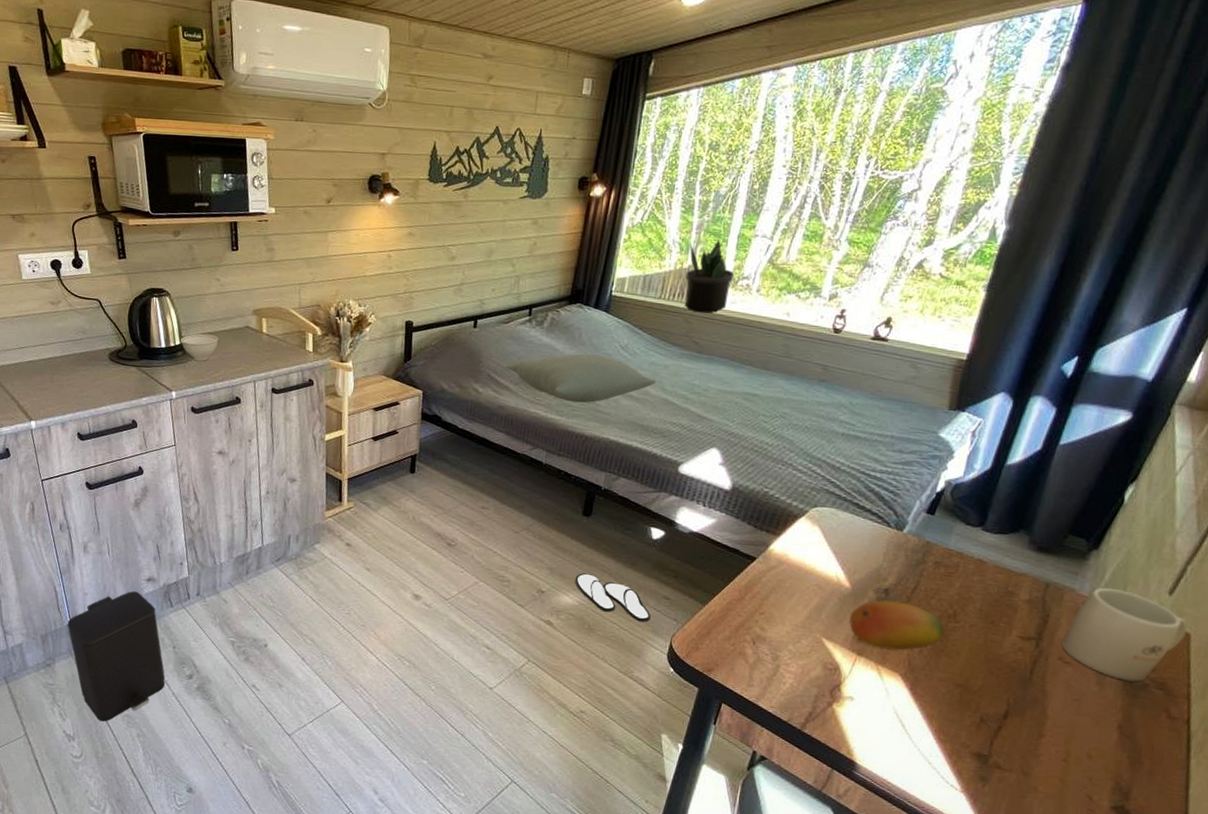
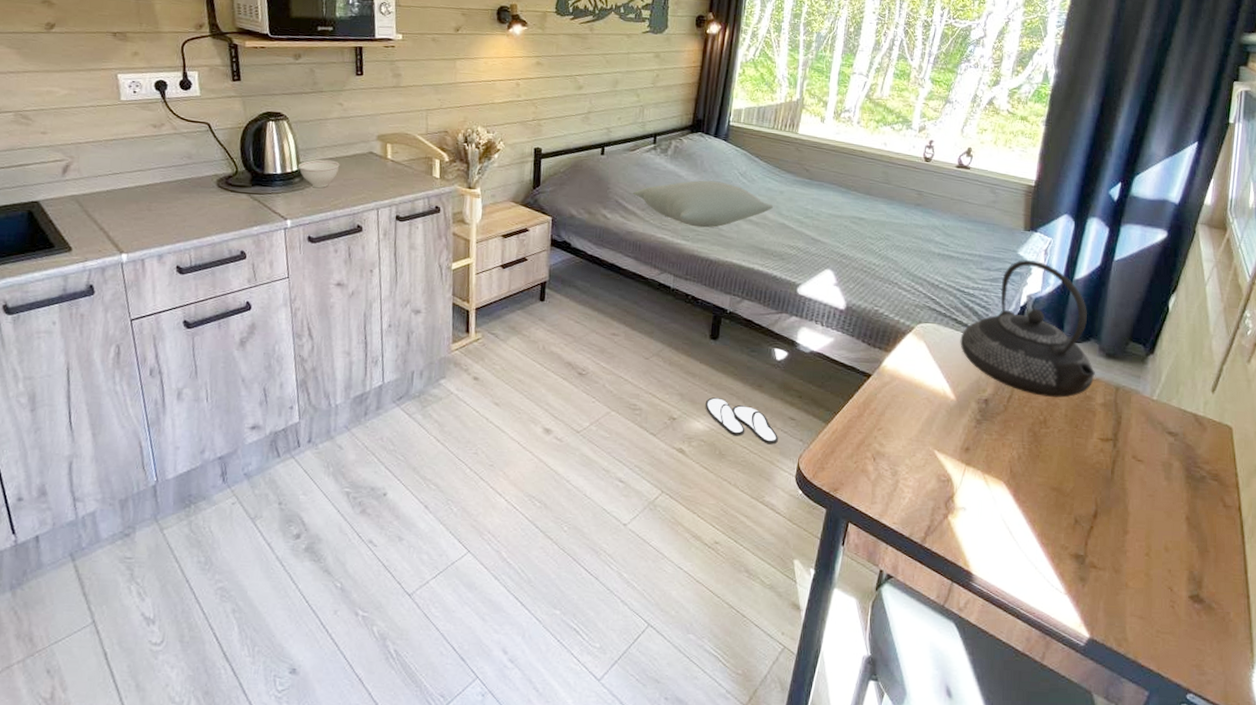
pedal bin: present [67,591,166,722] -> none [153,442,268,598]
planter: present [685,240,734,313] -> none [795,76,837,143]
fruit: present [848,599,944,650] -> none [956,410,1038,458]
teapot: none [860,442,1022,592] -> present [960,260,1095,398]
mug: present [1062,587,1188,682] -> none [1134,388,1230,475]

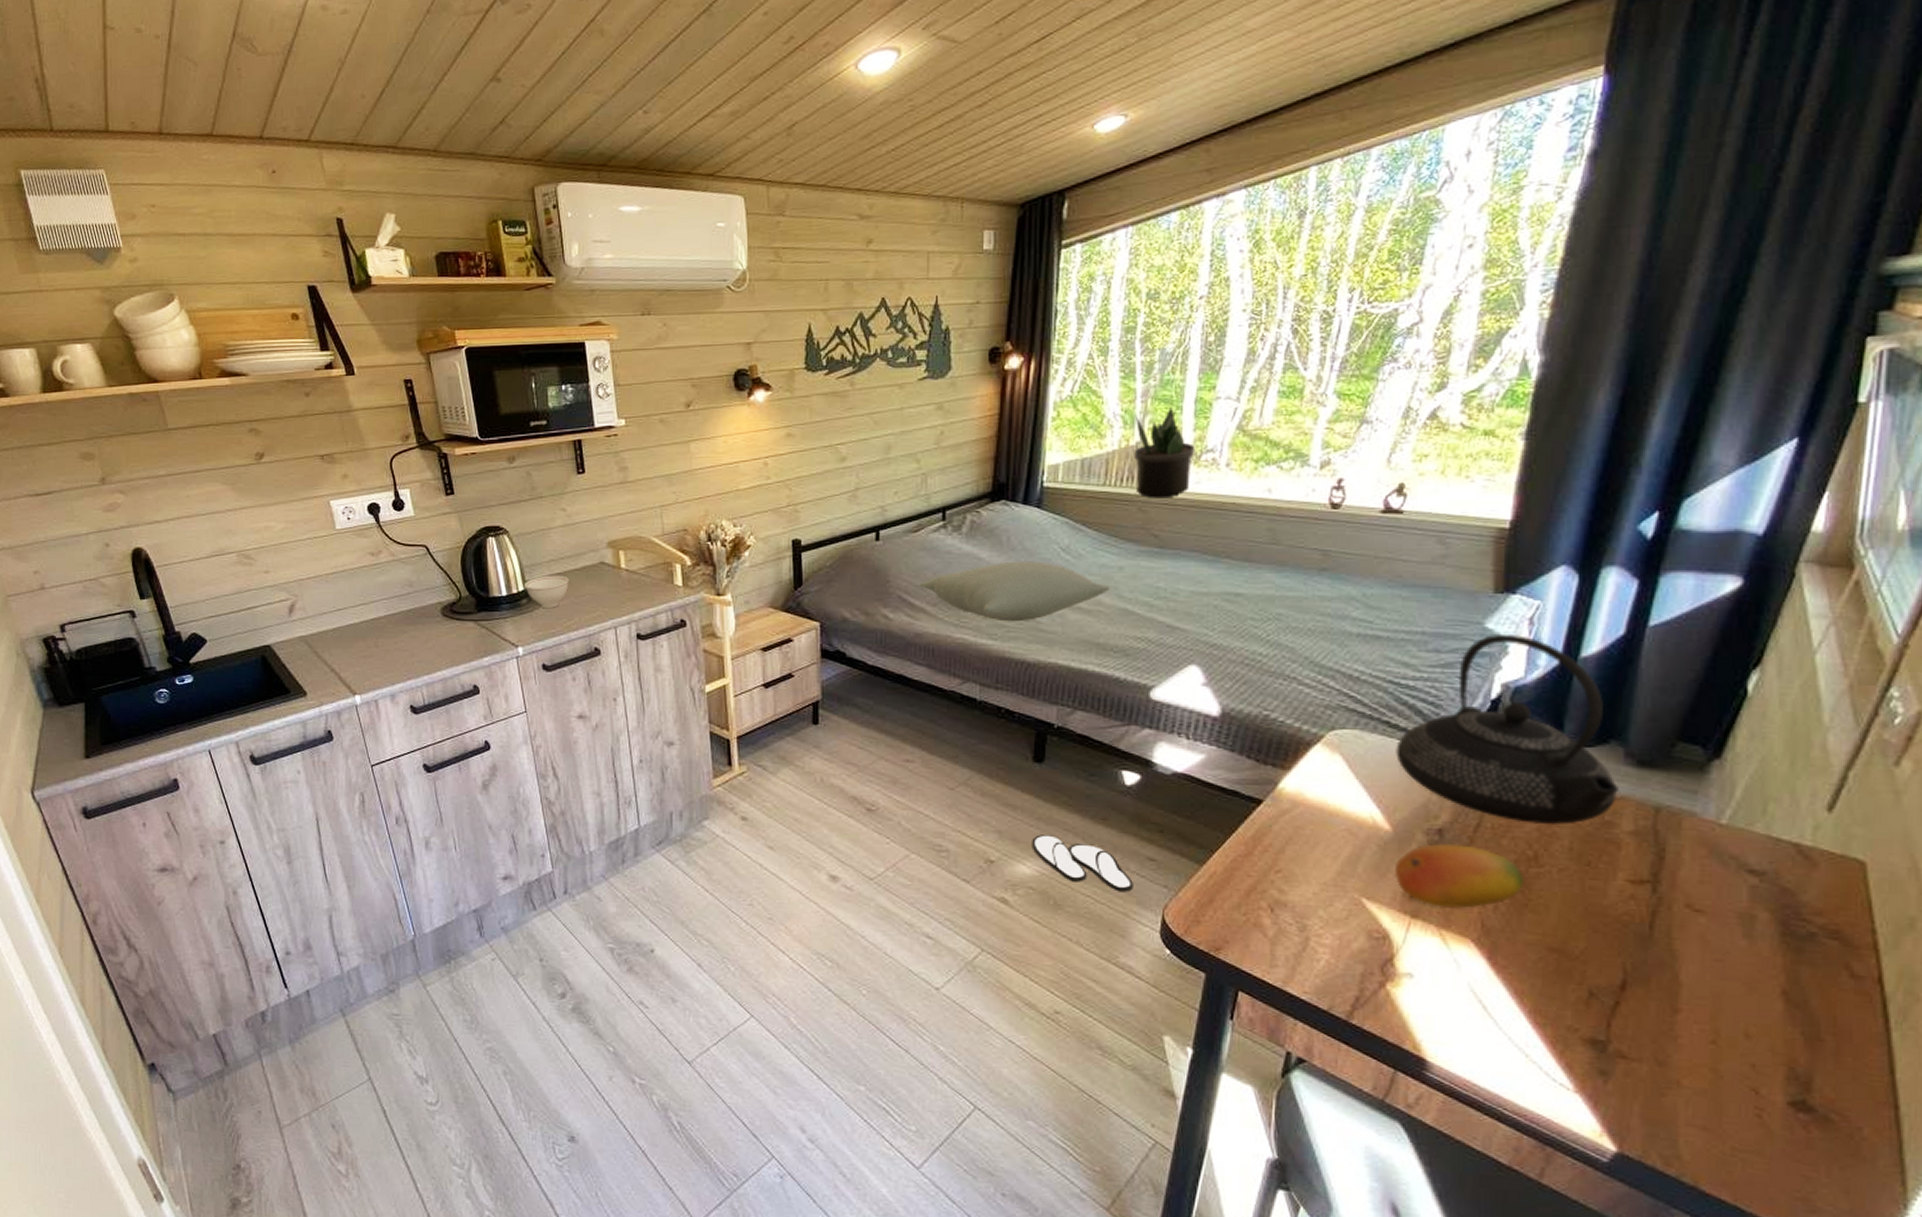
planter: none [795,76,837,143] -> present [1134,407,1194,499]
fruit: none [956,410,1038,458] -> present [1394,843,1525,908]

